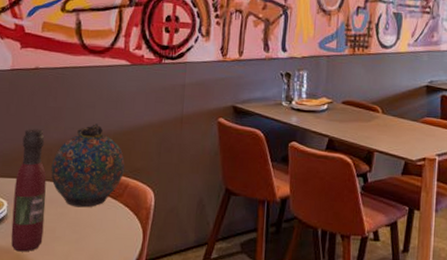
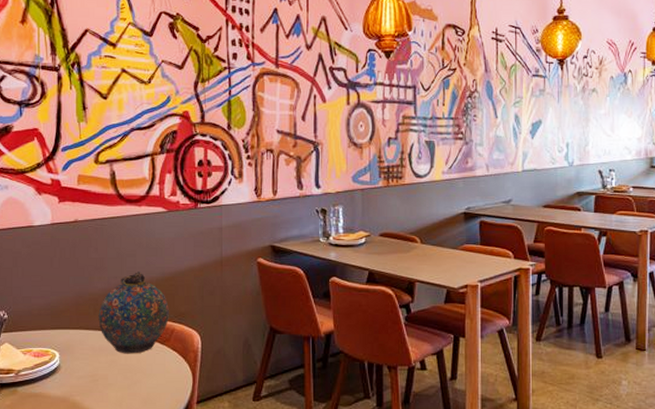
wine bottle: present [11,128,47,252] -> none [65,280,96,400]

